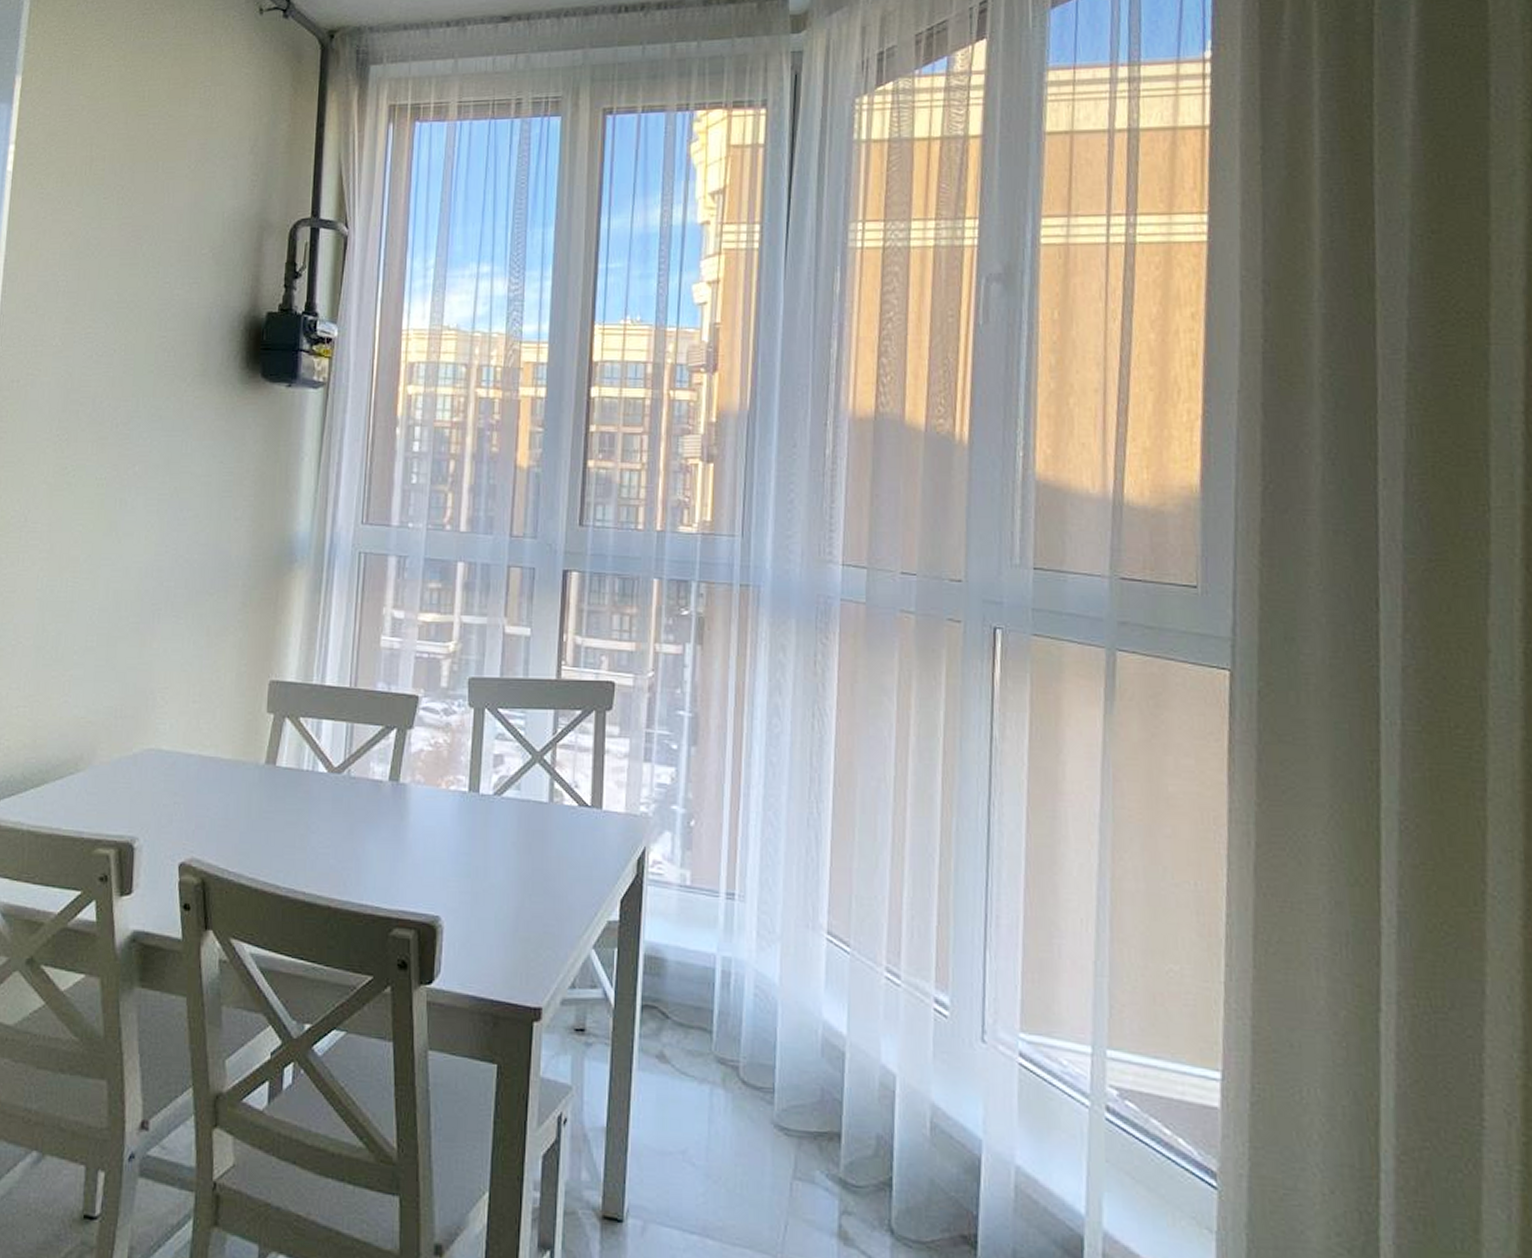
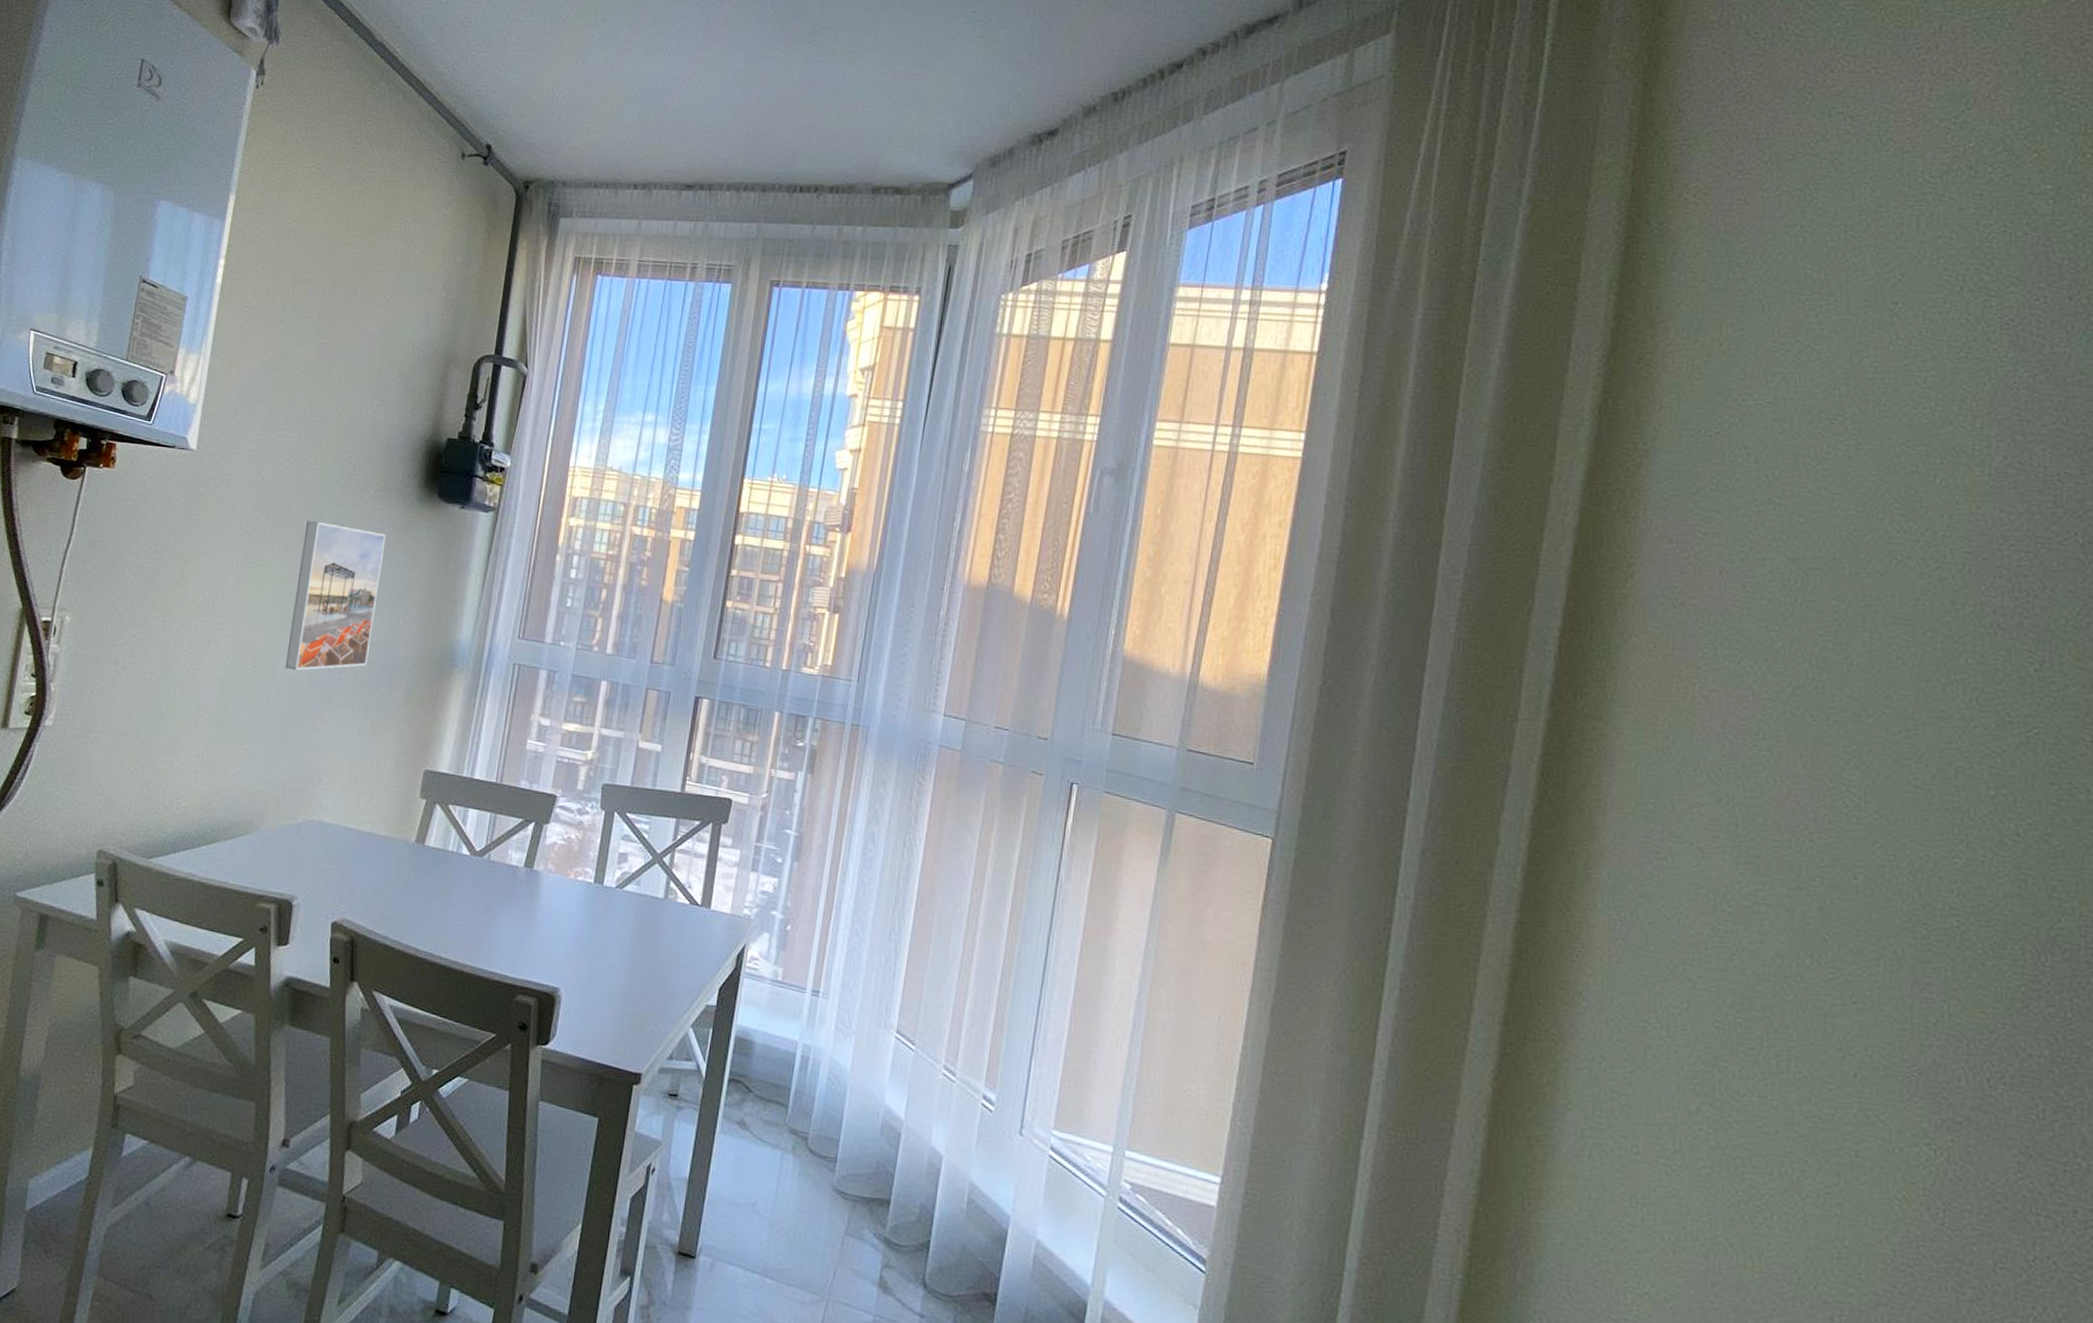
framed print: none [108,416,208,582] -> present [285,520,386,671]

